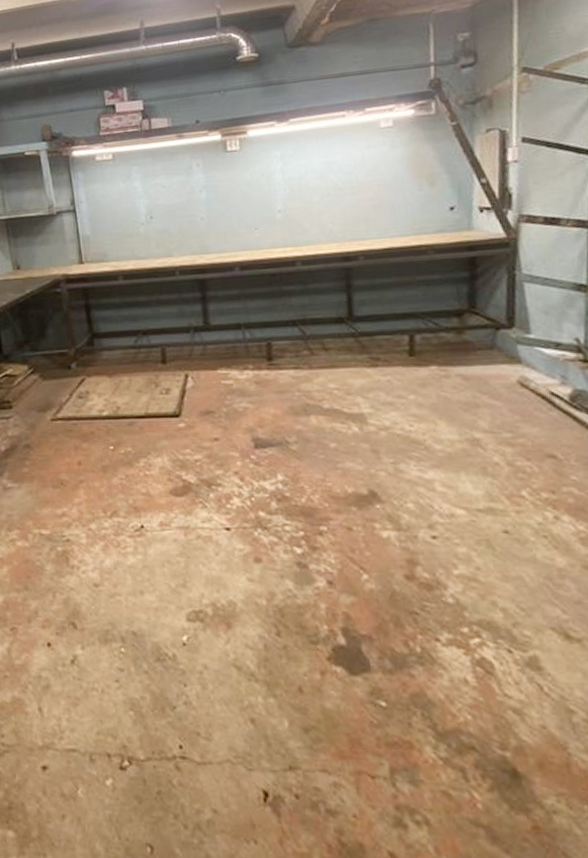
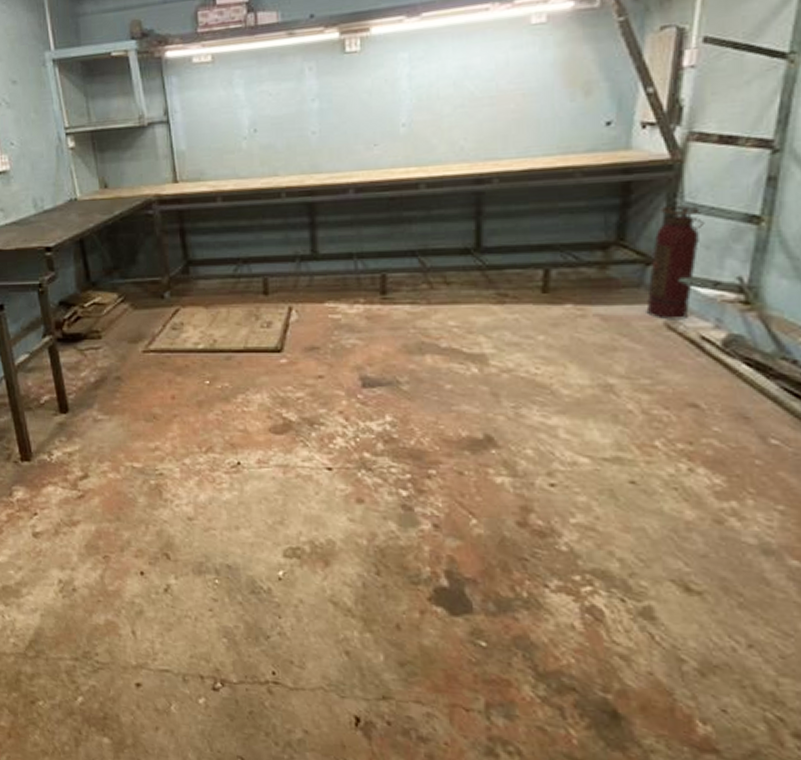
fire extinguisher: none [500,277,542,378] -> present [646,206,705,320]

